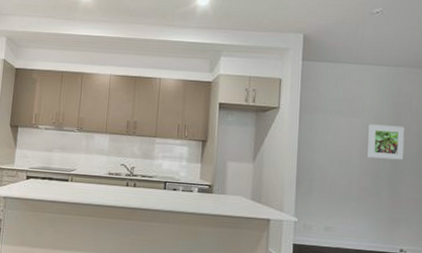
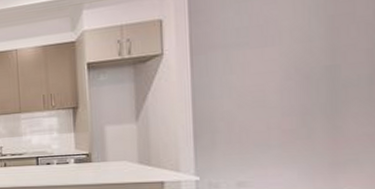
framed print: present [368,124,405,160] -> none [290,44,348,93]

